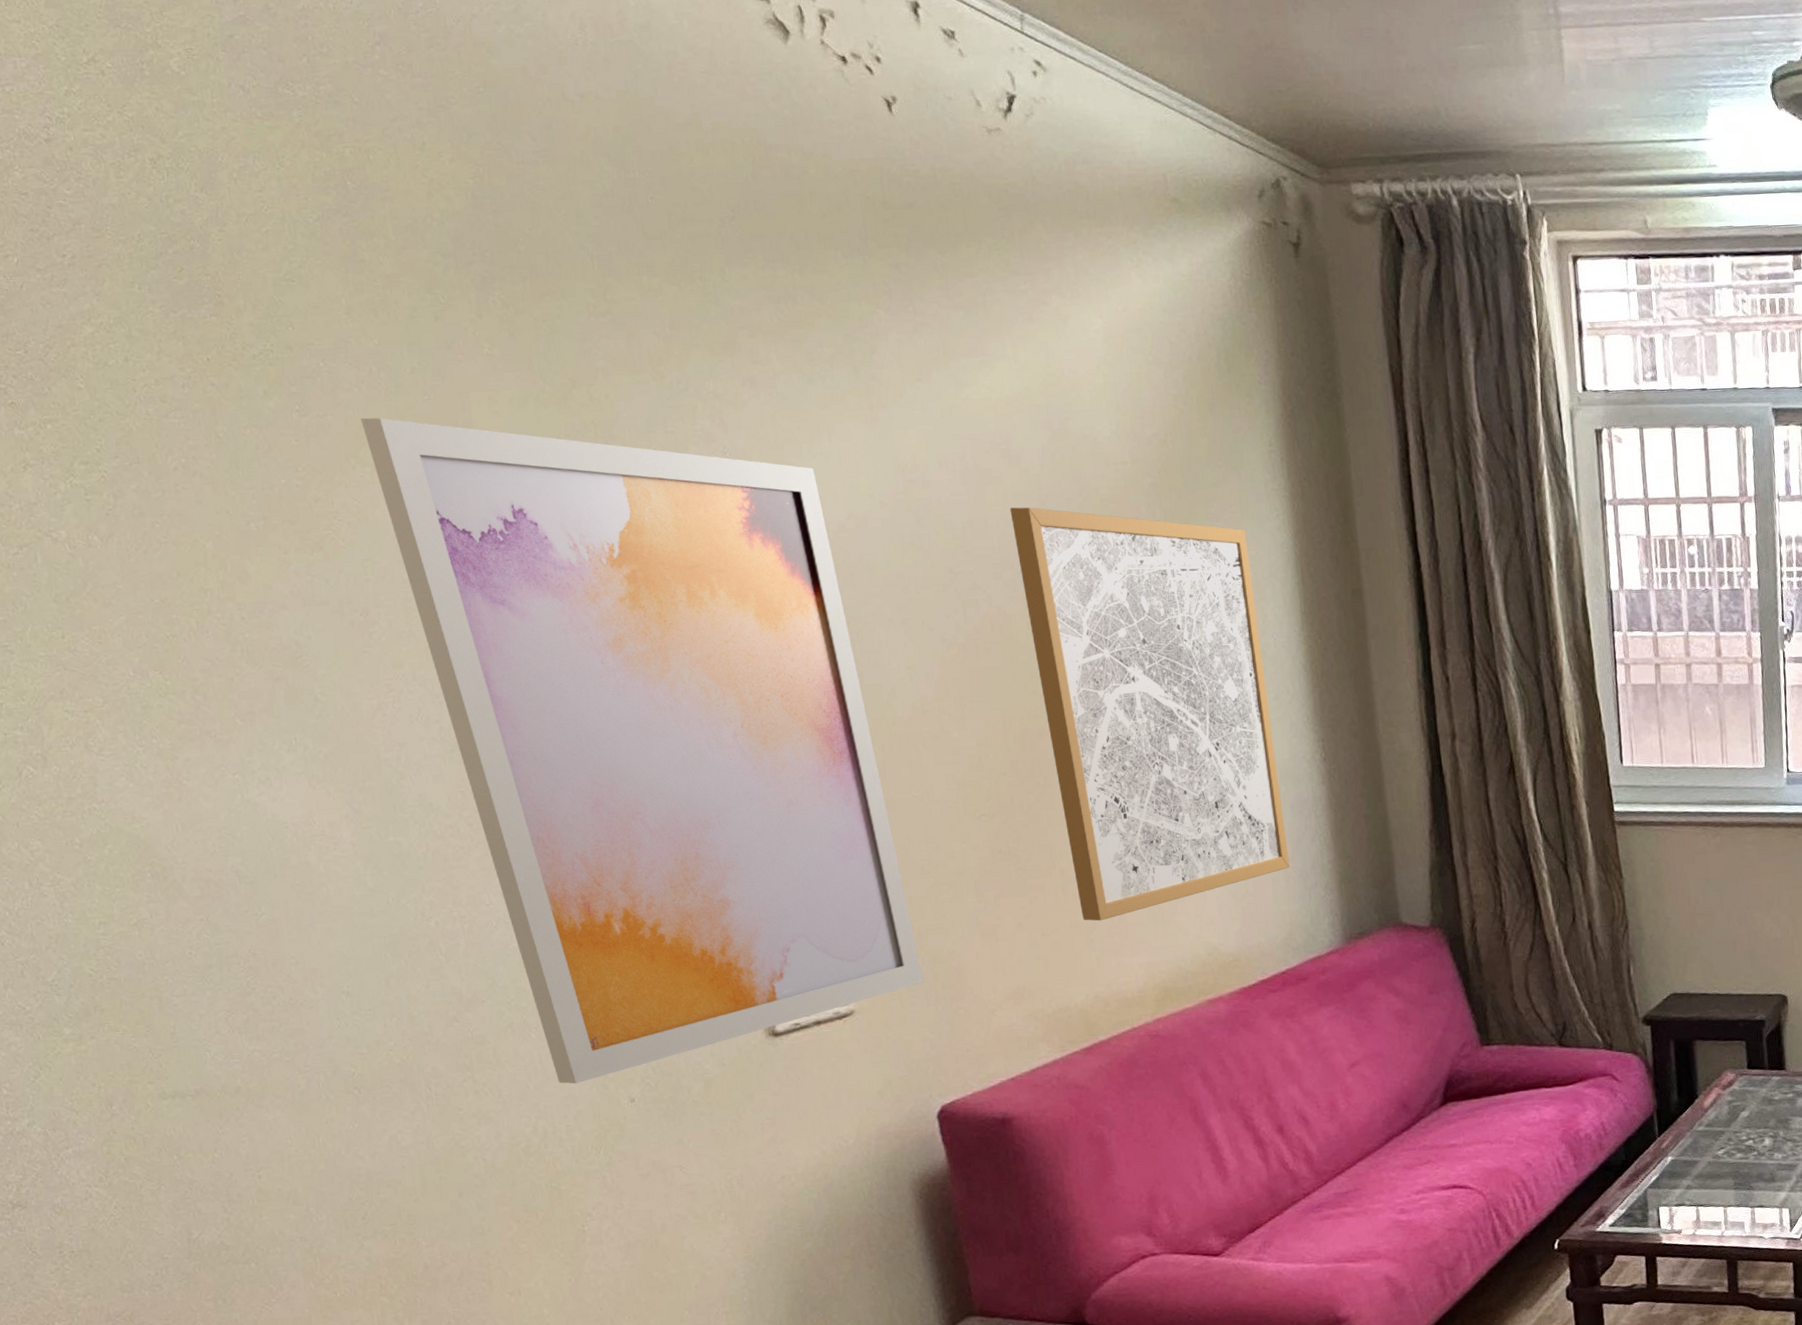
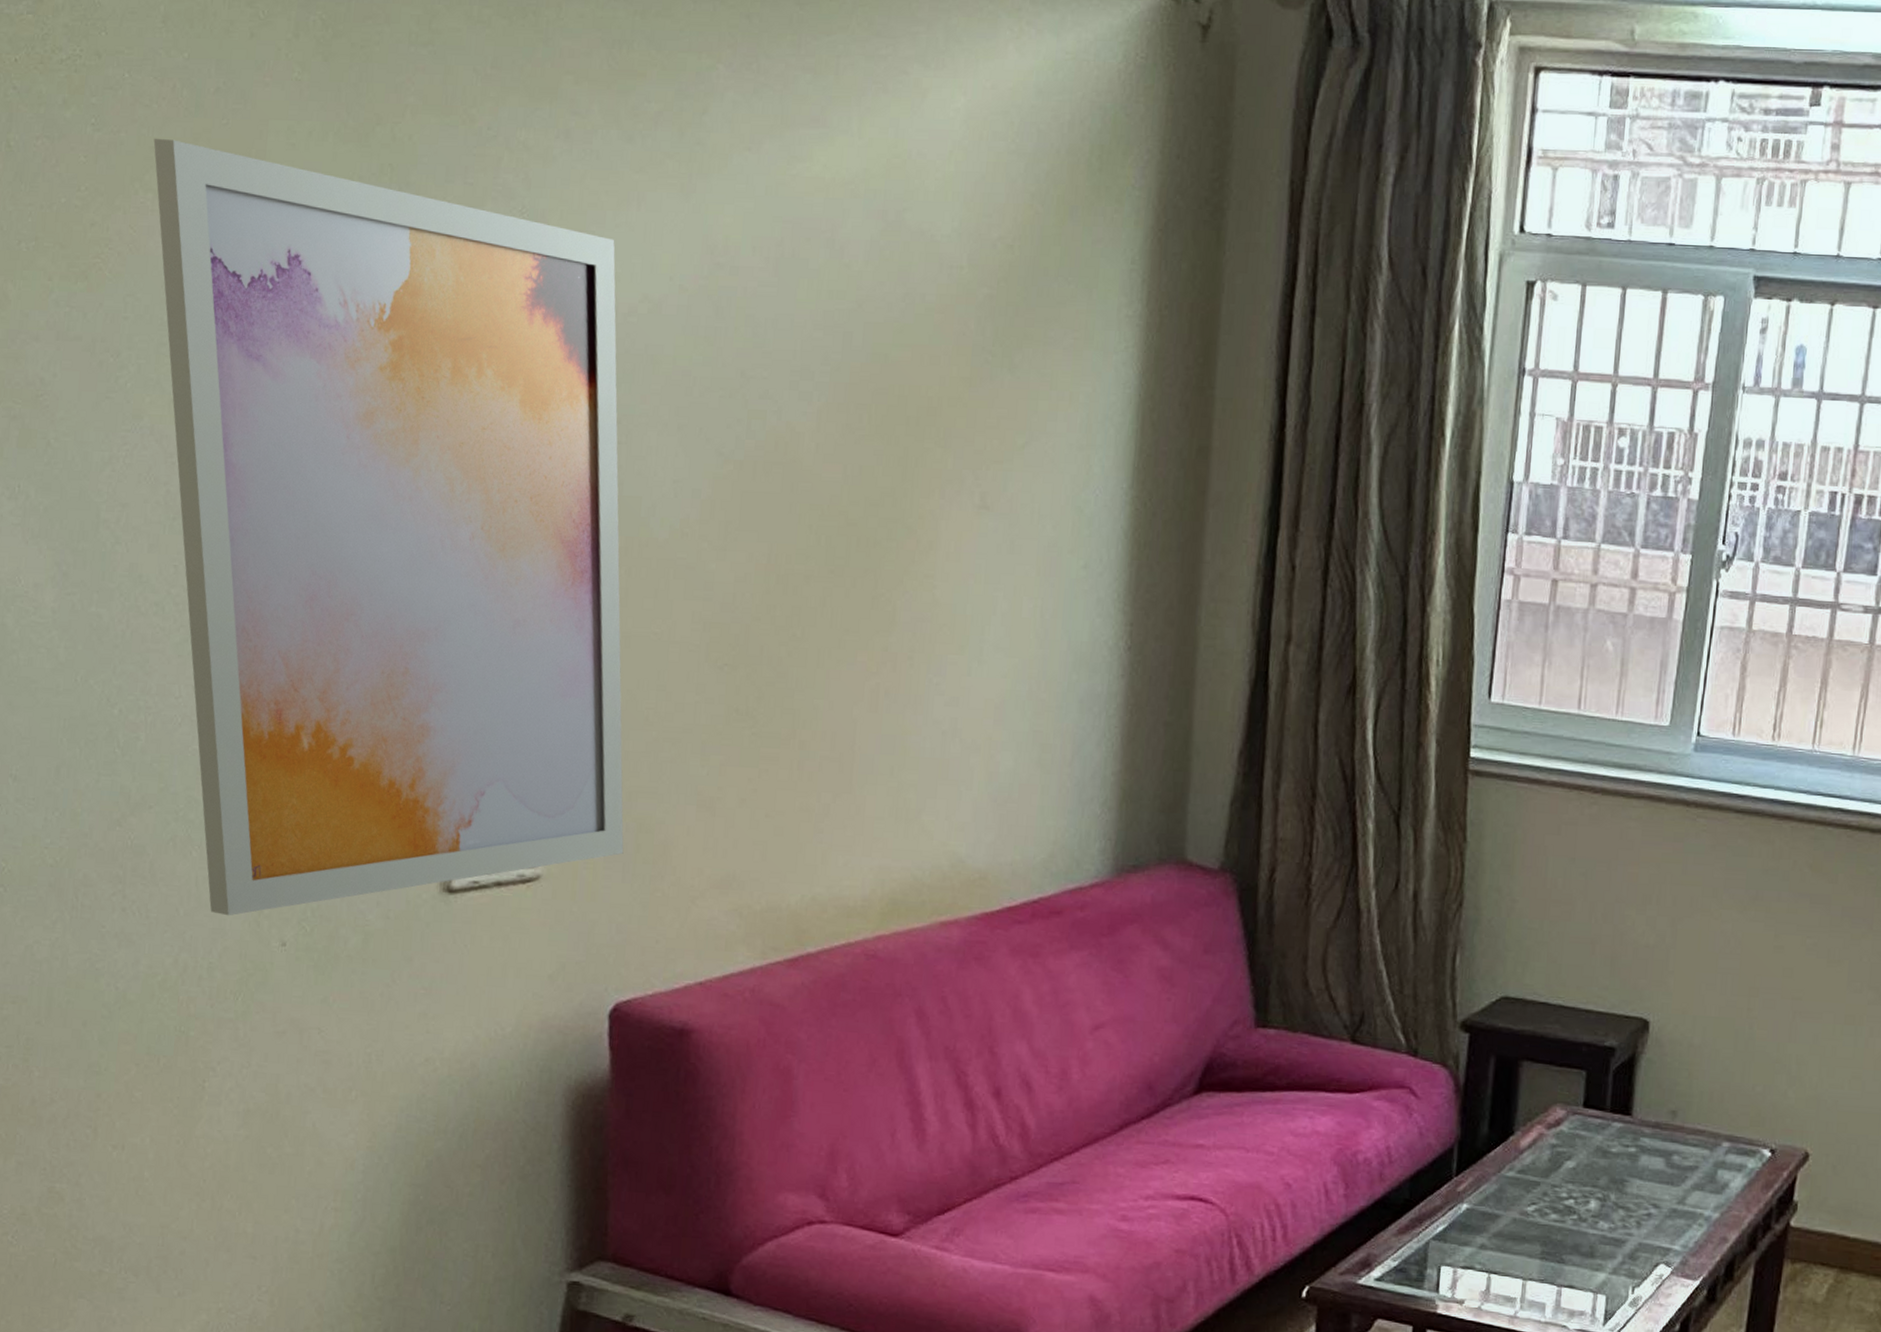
wall art: present [1010,507,1290,921] -> none [814,307,1086,809]

